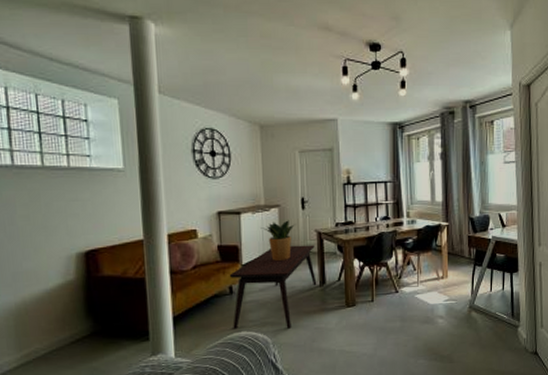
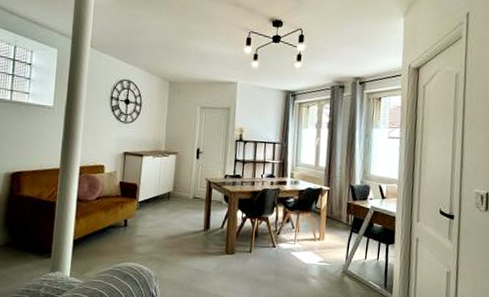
coffee table: present [229,245,317,329] -> none [123,190,204,266]
potted plant: present [260,220,296,262] -> none [158,167,190,204]

